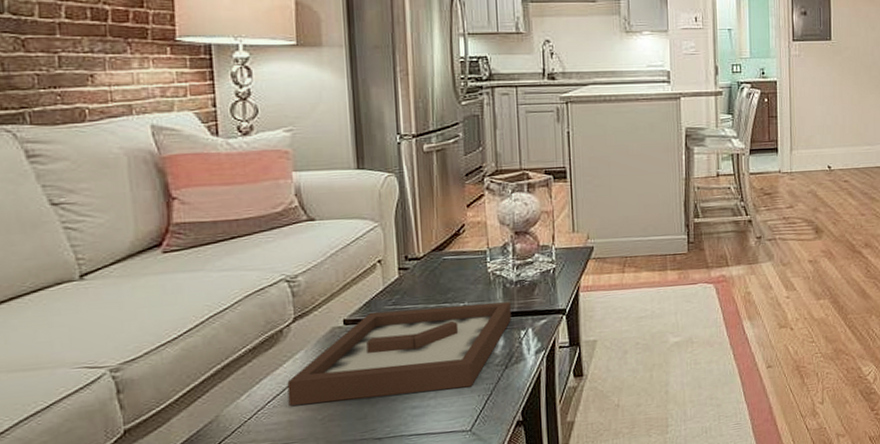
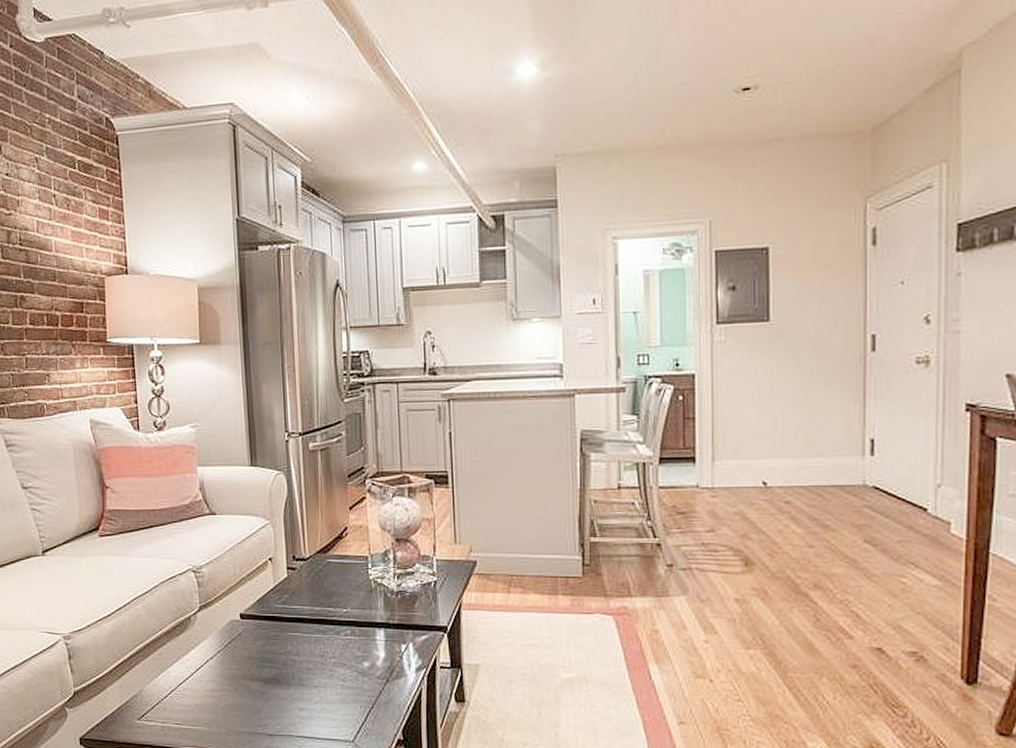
decorative tray: present [287,302,511,407] -> none [194,610,392,697]

